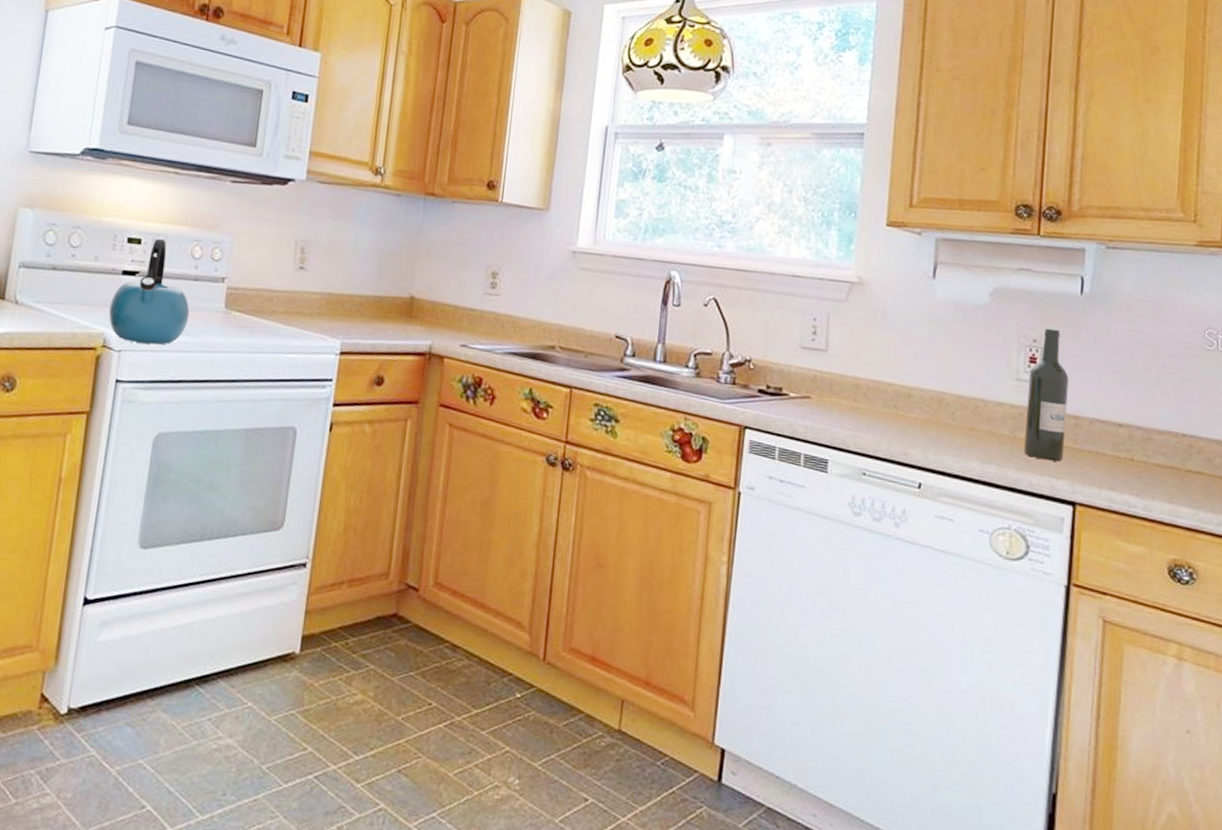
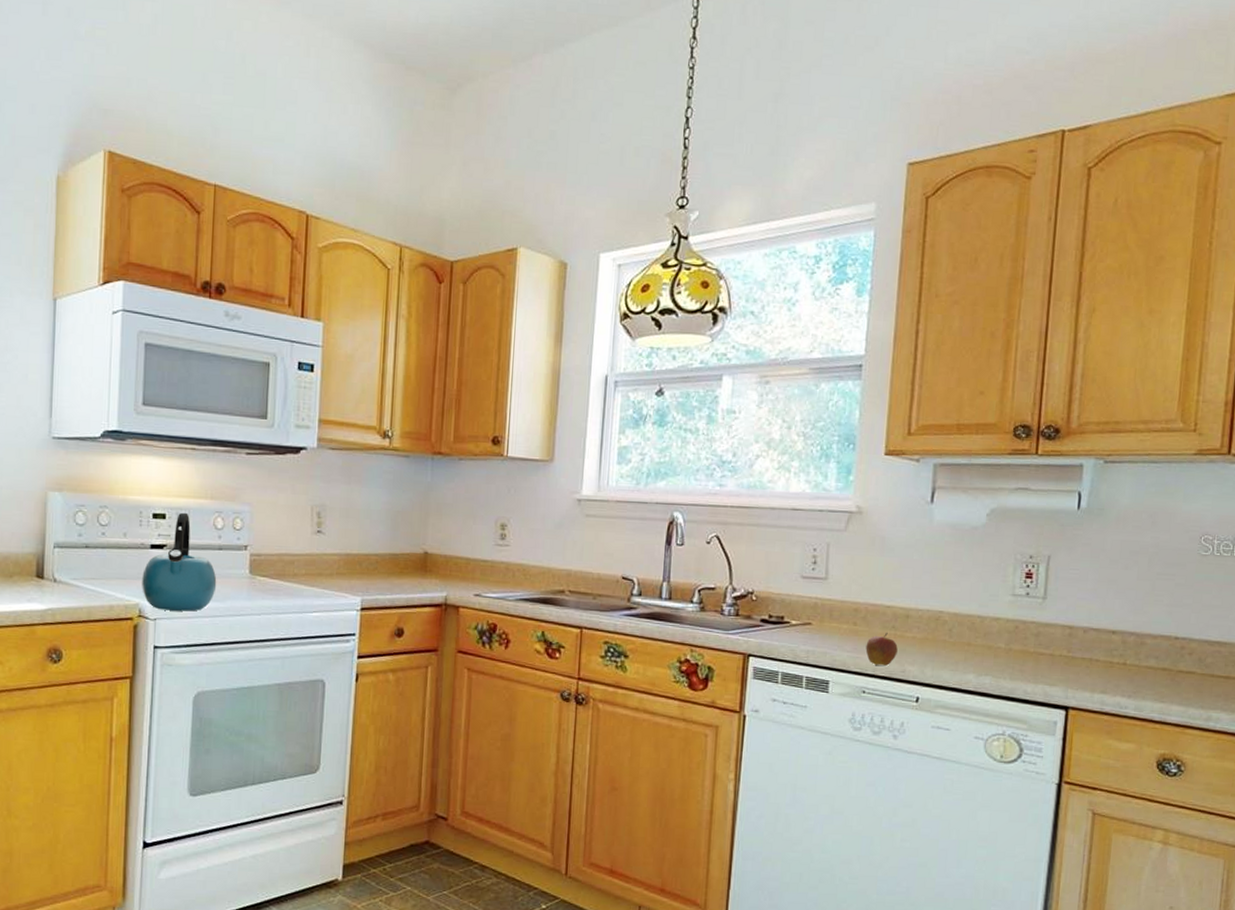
fruit: none [866,412,900,448] -> present [865,633,898,667]
wine bottle: present [1024,328,1069,462] -> none [1019,544,1064,670]

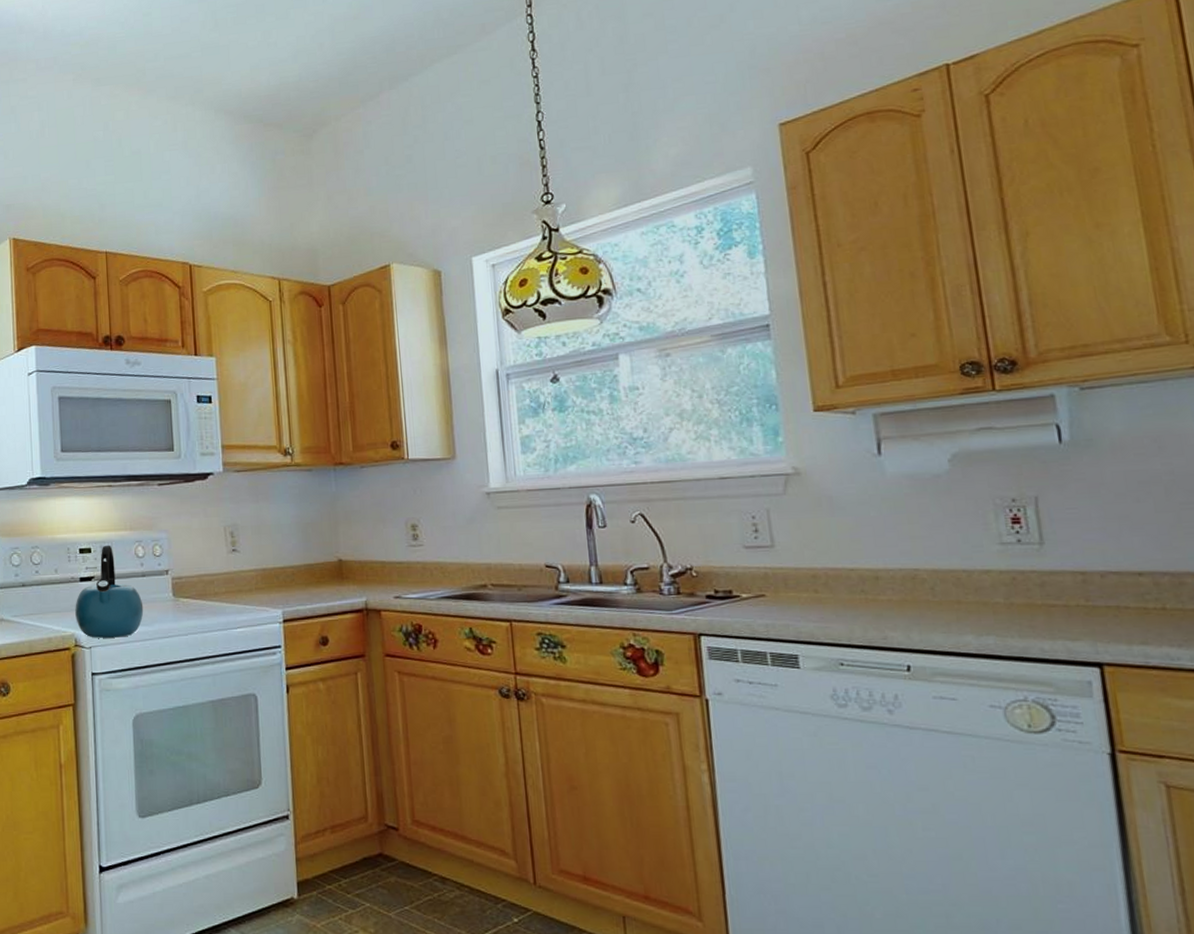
fruit: present [865,633,898,667] -> none [833,598,874,635]

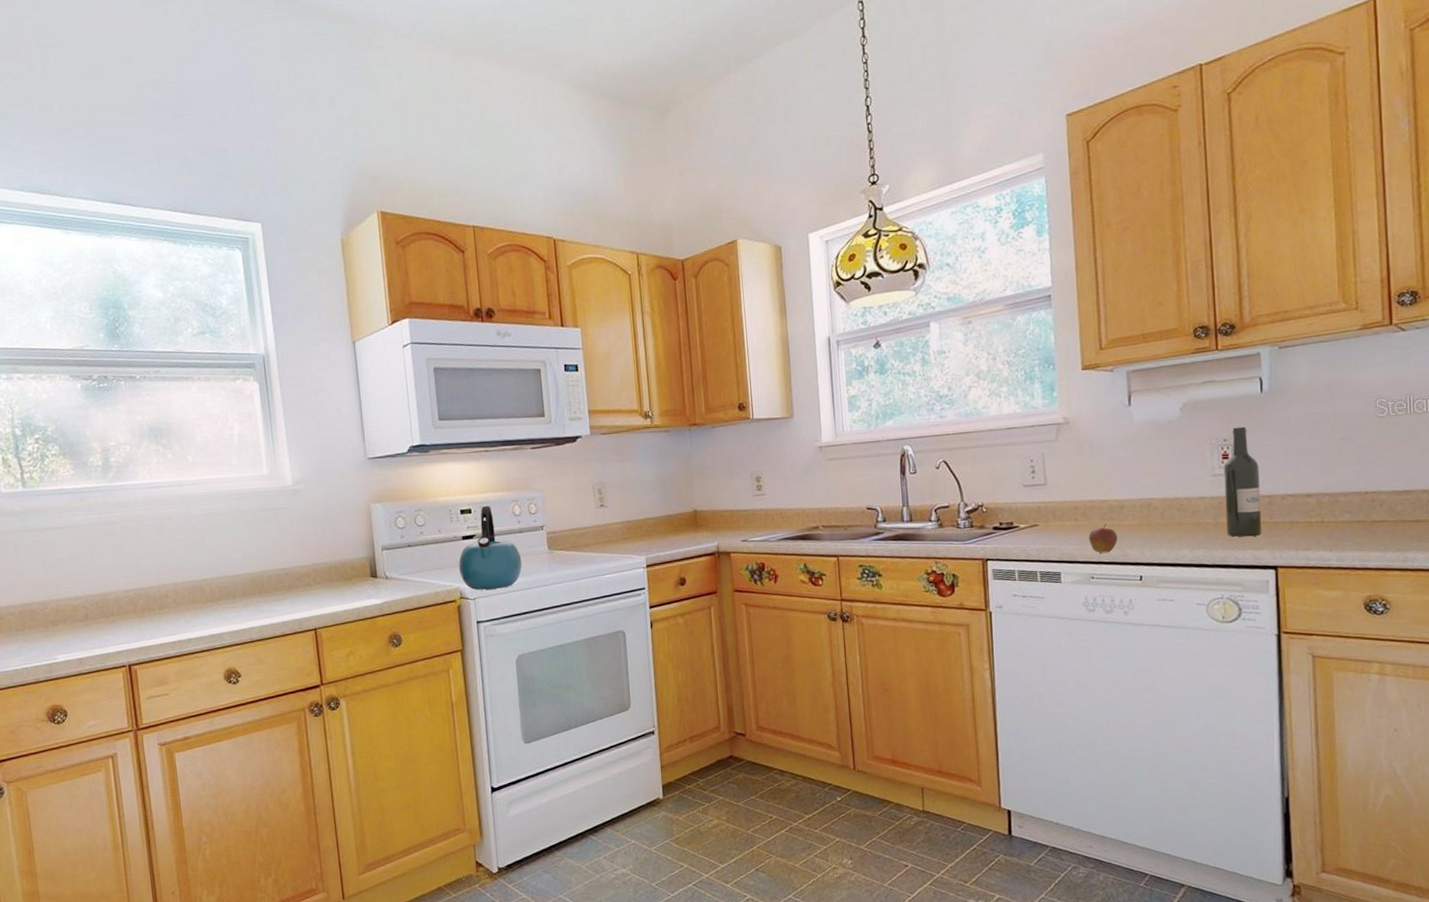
fruit: none [833,598,874,635] -> present [1089,524,1118,553]
wine bottle: none [1014,484,1077,623] -> present [1223,426,1262,537]

